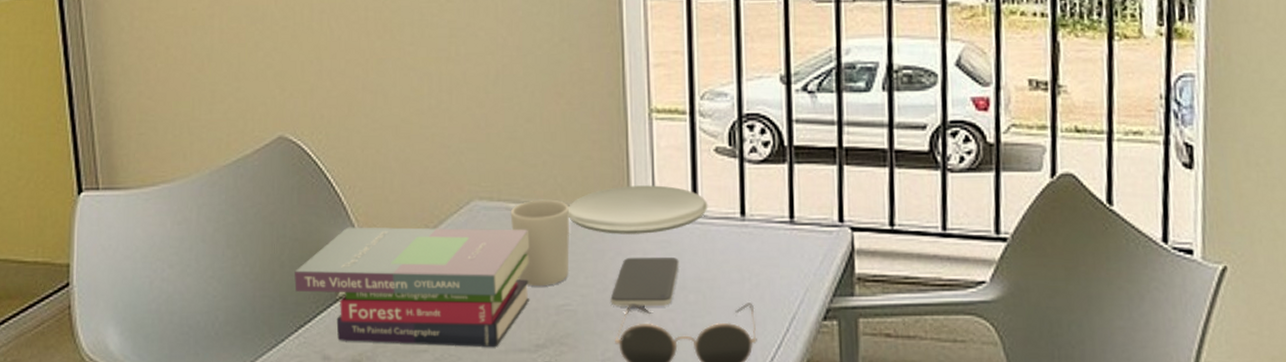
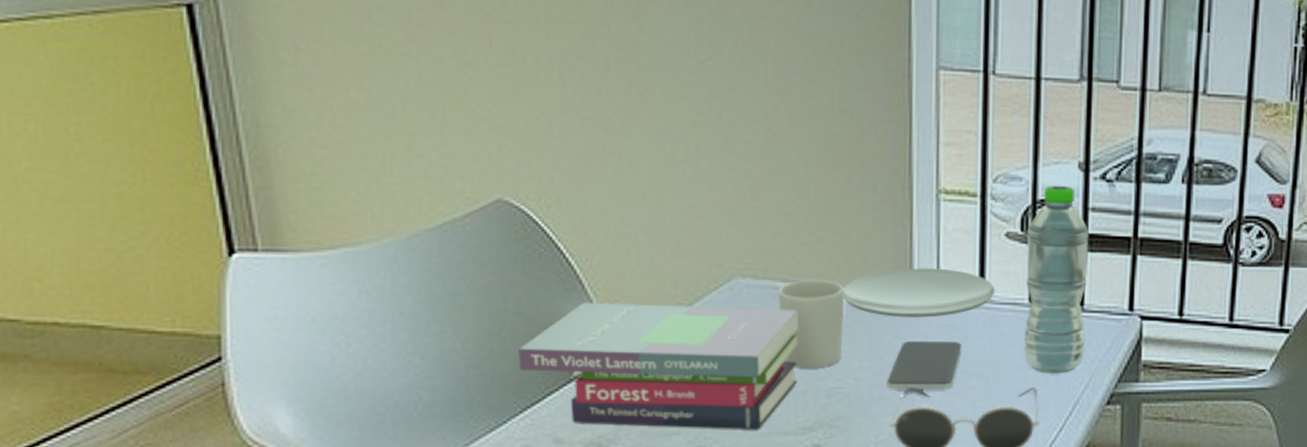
water bottle: none [735,99,798,288] -> present [1024,185,1090,374]

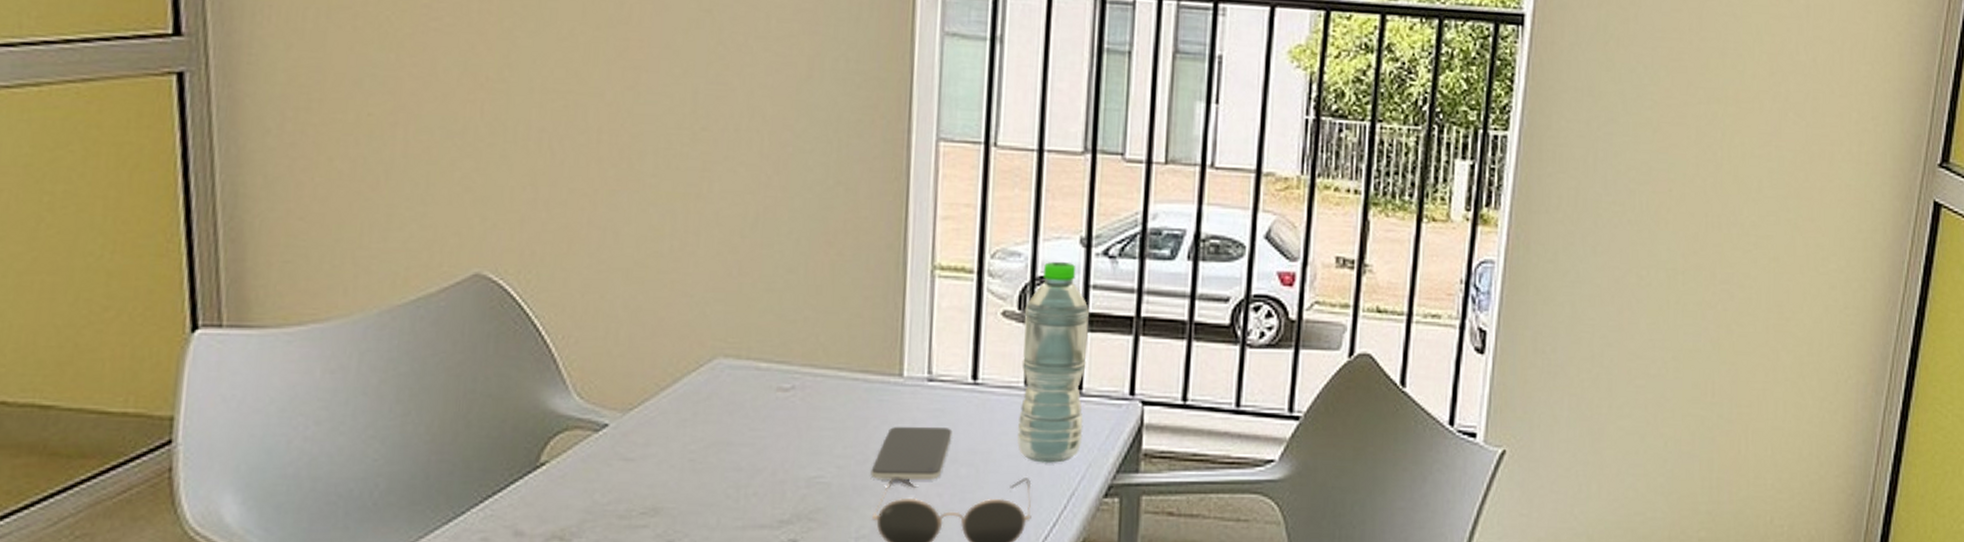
books: present [518,302,799,429] -> none [483,383,782,522]
mug: present [777,279,845,369] -> none [760,359,832,456]
plate: present [844,268,996,318] -> none [830,348,990,402]

